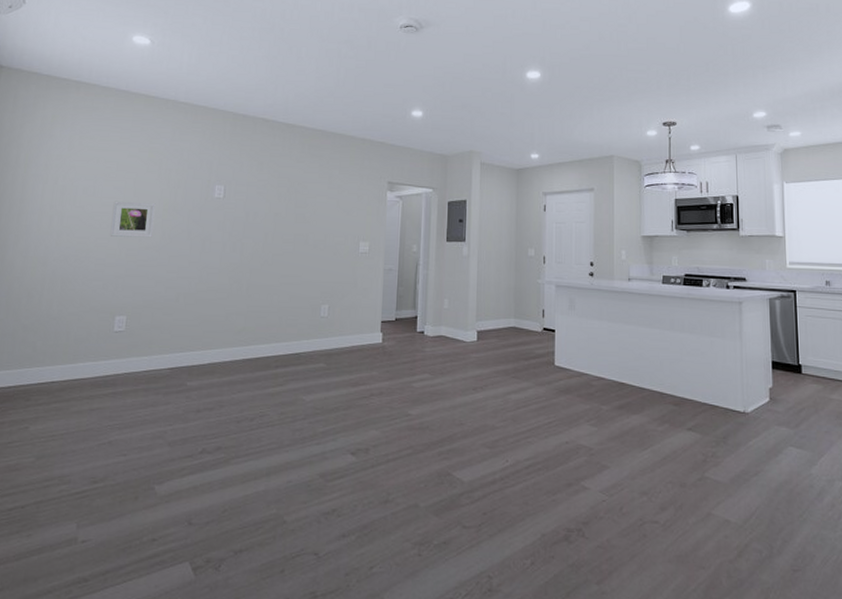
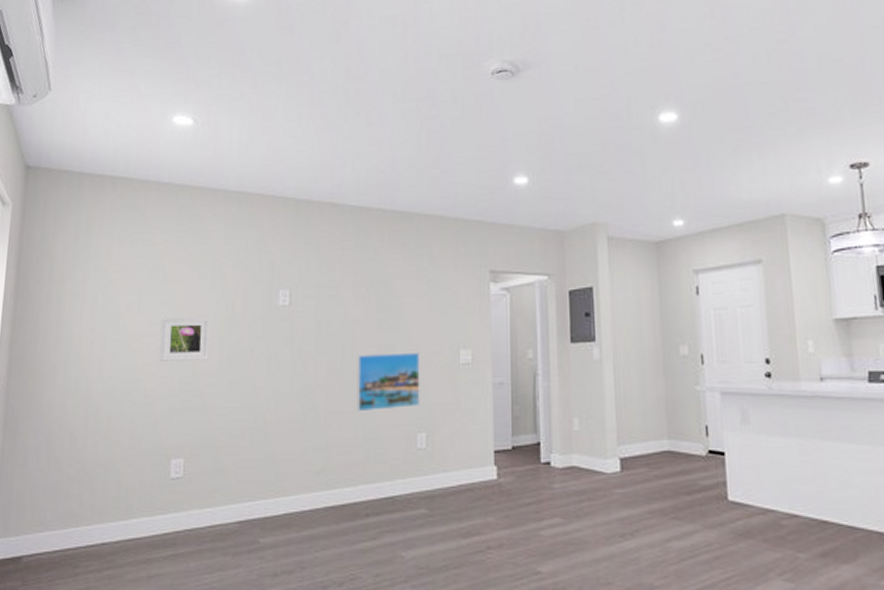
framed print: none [273,241,328,286] -> present [356,351,420,412]

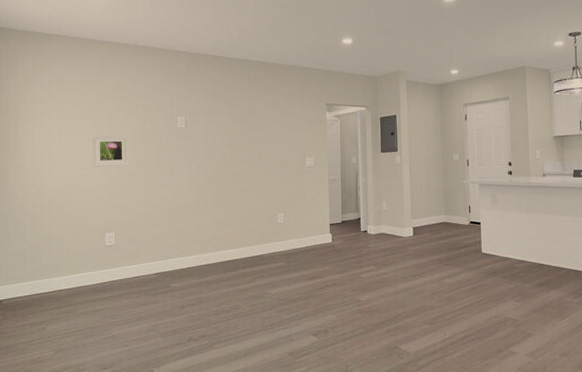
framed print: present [356,351,420,412] -> none [234,159,279,200]

